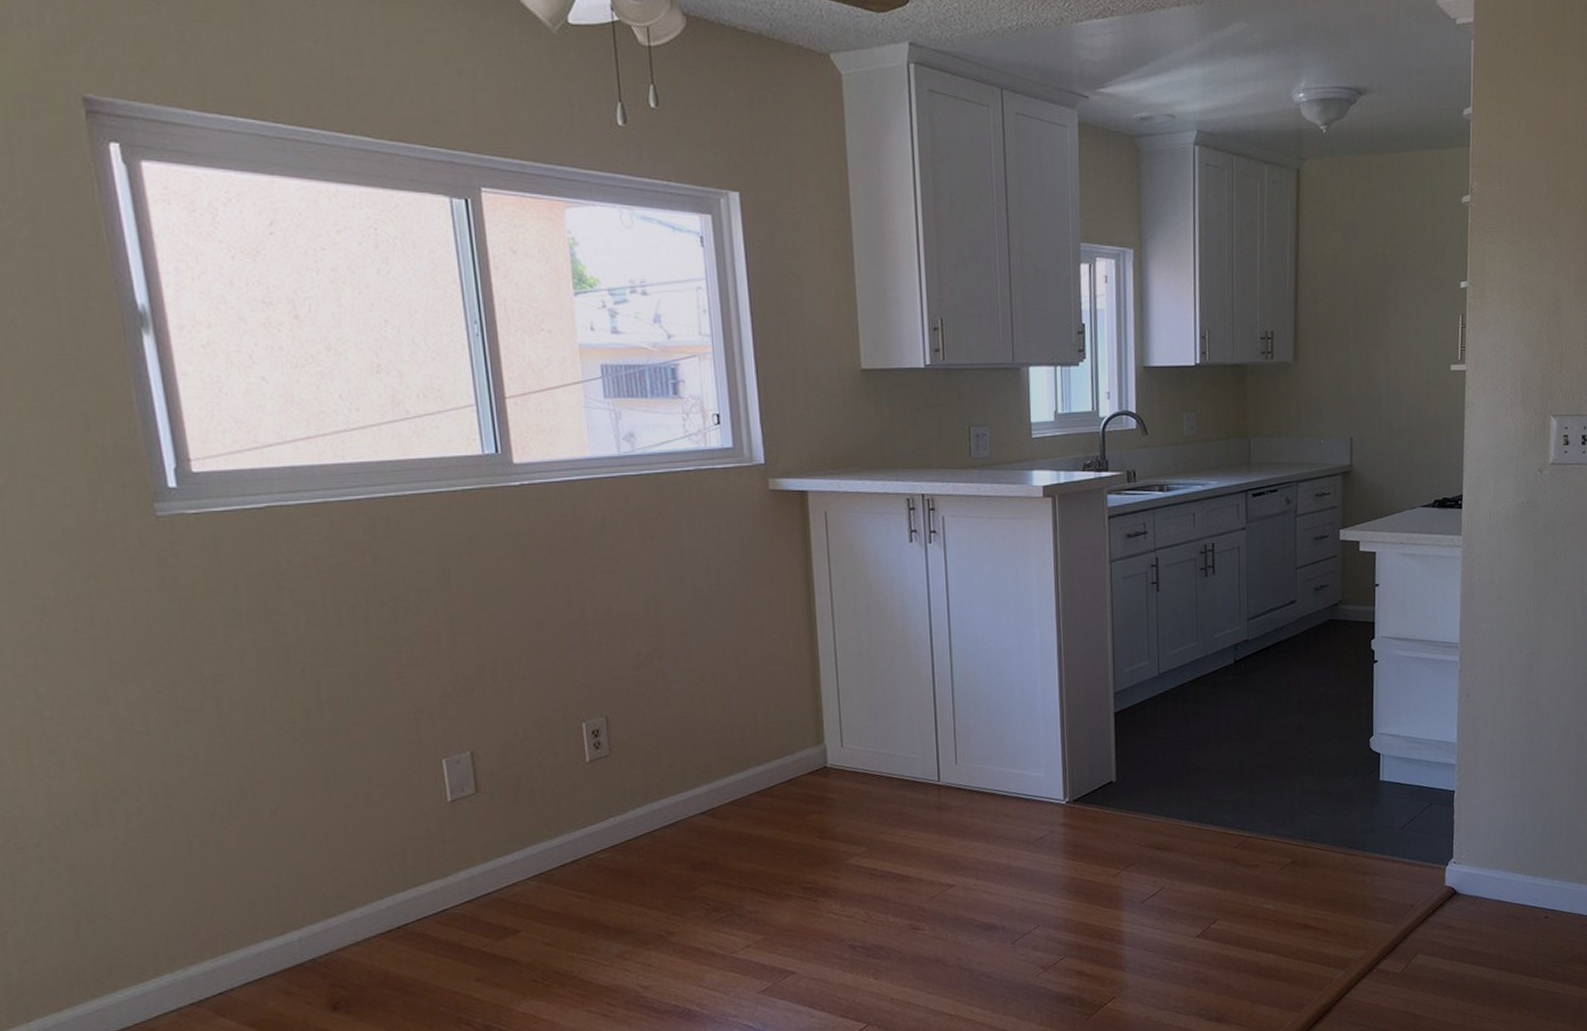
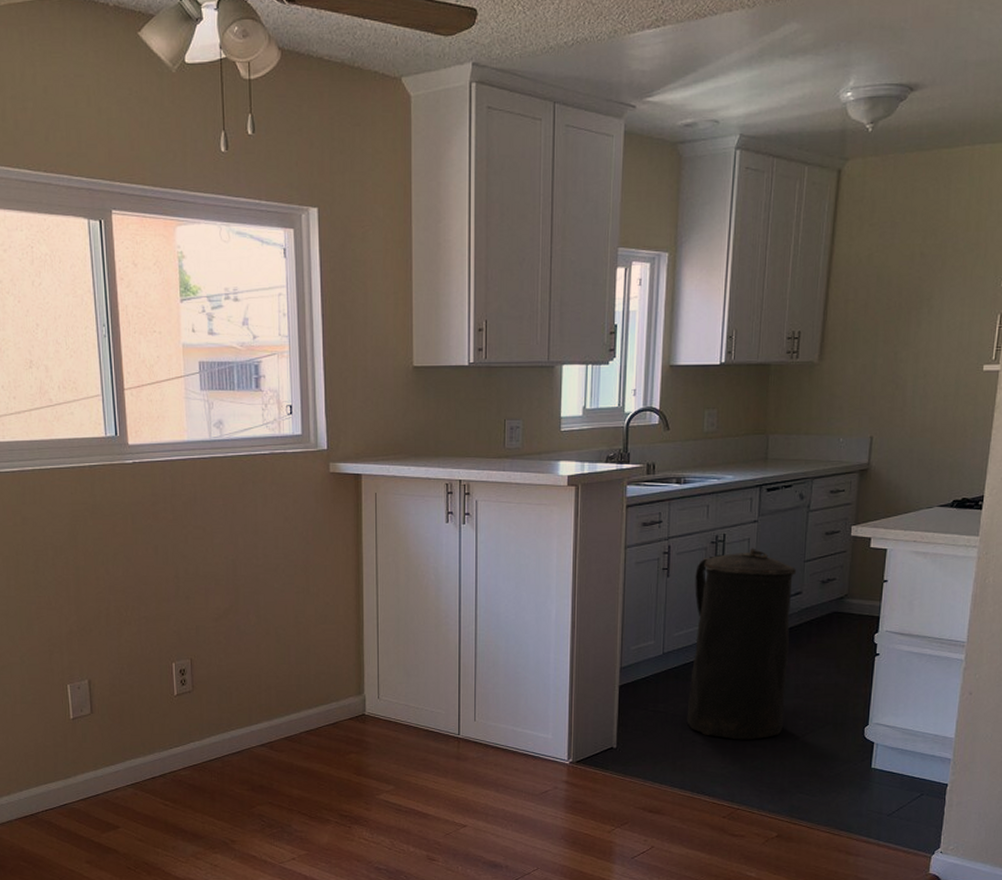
trash can: none [1186,556,1290,762] -> present [686,548,797,740]

